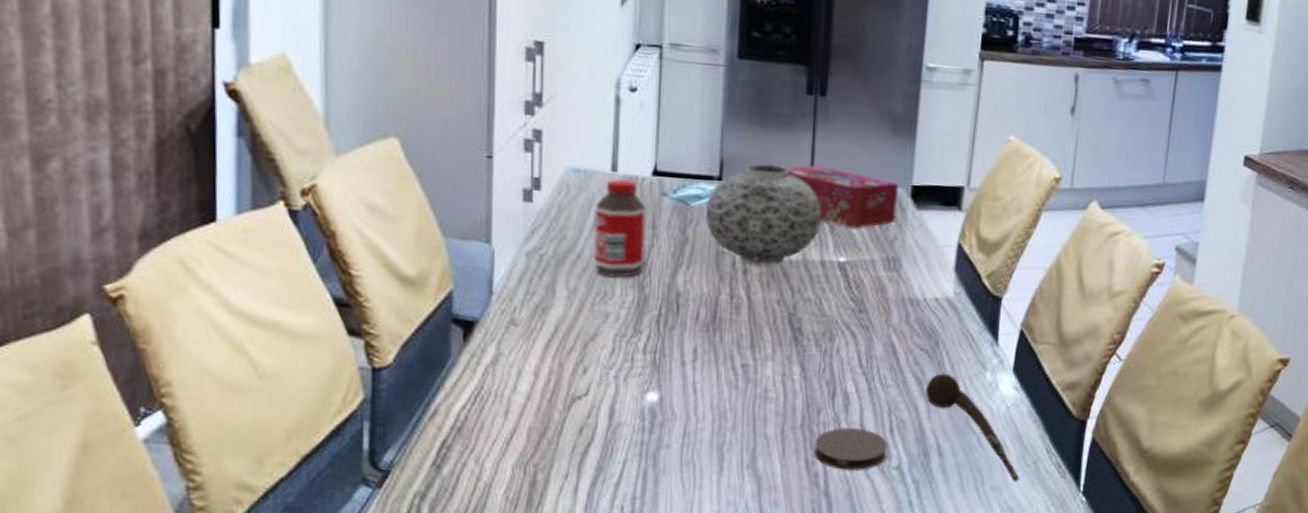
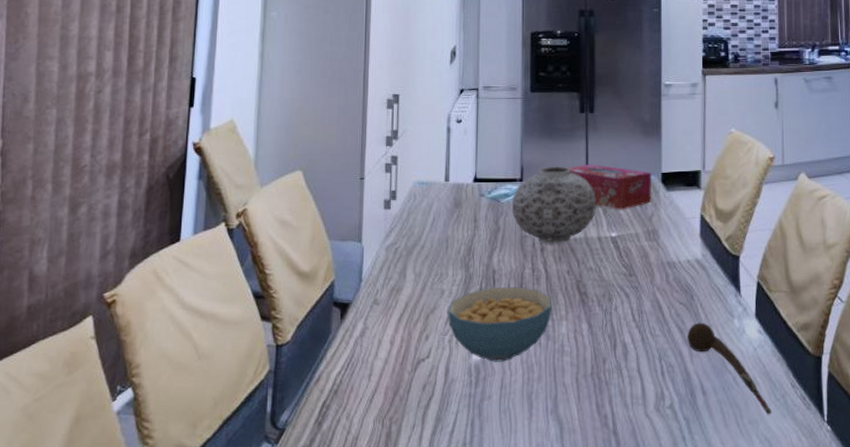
bottle: present [594,180,647,278] -> none [433,187,470,262]
cereal bowl: none [613,314,754,406] -> present [448,287,551,362]
coaster: present [814,428,888,470] -> none [603,374,661,411]

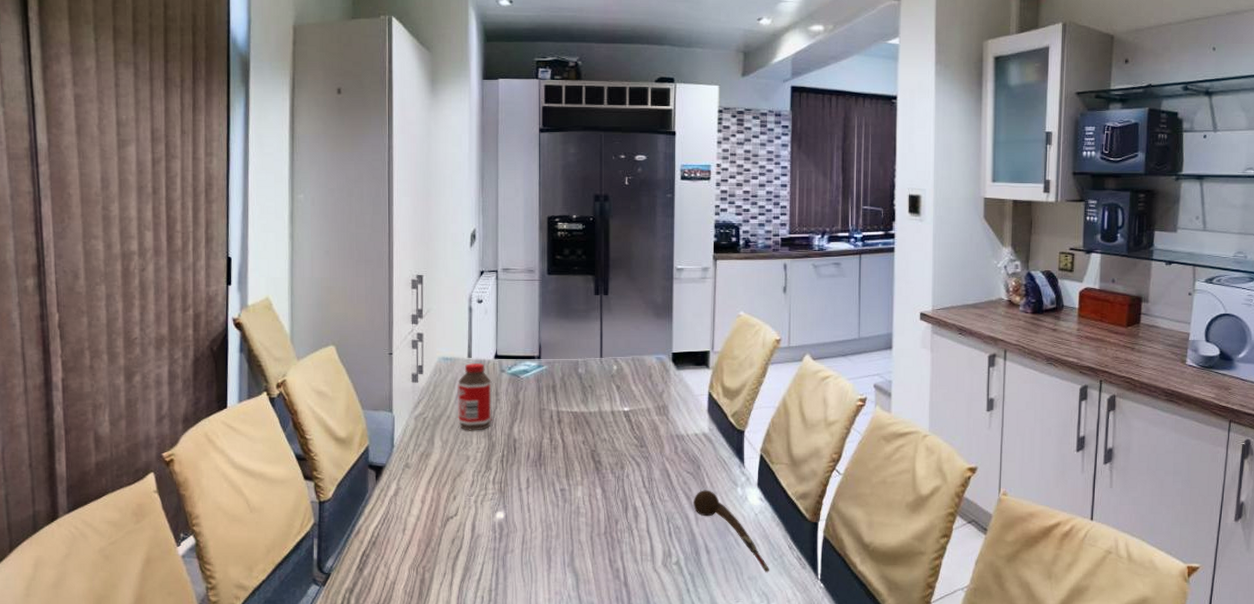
bottle: none [433,187,470,262] -> present [458,363,492,431]
cereal bowl: present [448,287,551,362] -> none [473,455,568,521]
vase: present [512,166,596,244] -> none [531,345,609,417]
tissue box: present [568,164,652,210] -> none [583,344,662,387]

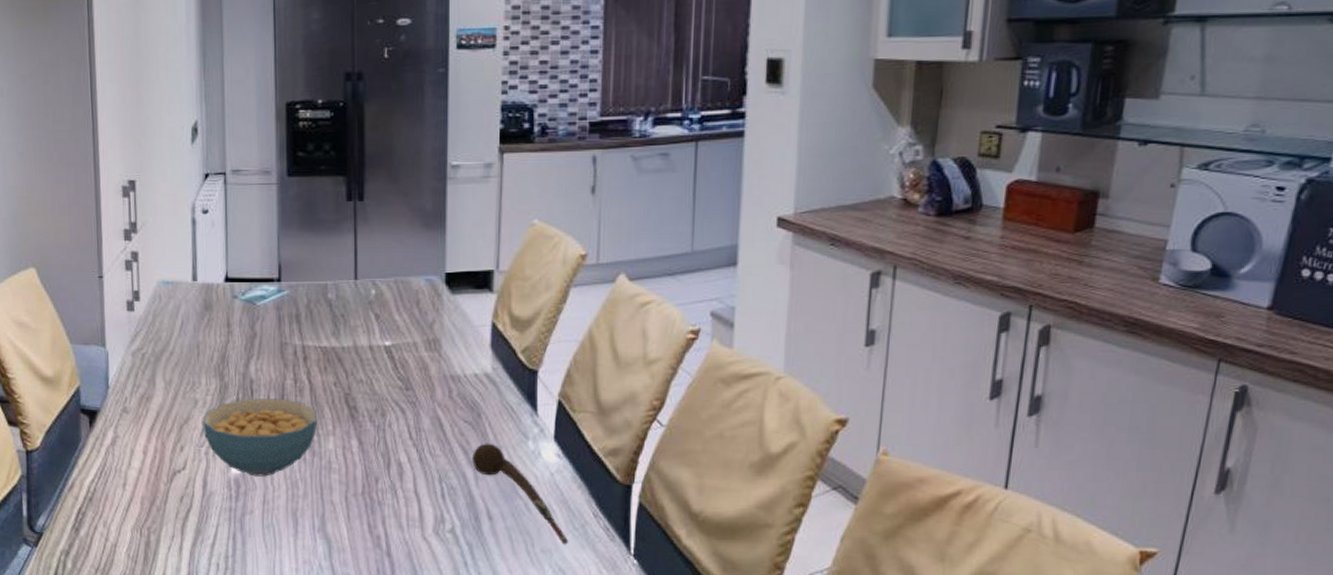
bottle: present [458,363,492,431] -> none [181,288,224,370]
cereal bowl: none [473,455,568,521] -> present [202,398,317,477]

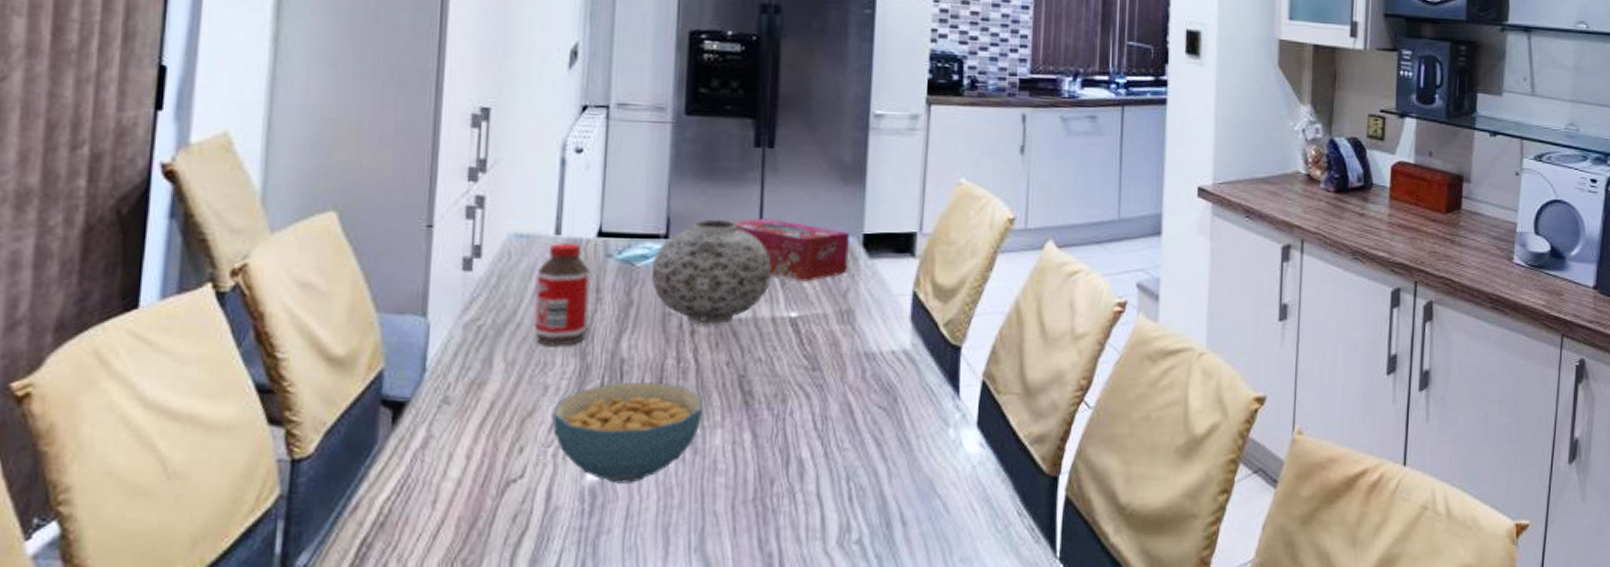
bottle: none [181,288,224,370] -> present [534,243,591,346]
vase: none [270,264,366,353] -> present [652,219,771,326]
tissue box: none [333,262,433,315] -> present [733,218,849,282]
spoon: present [472,443,569,545] -> none [886,432,991,551]

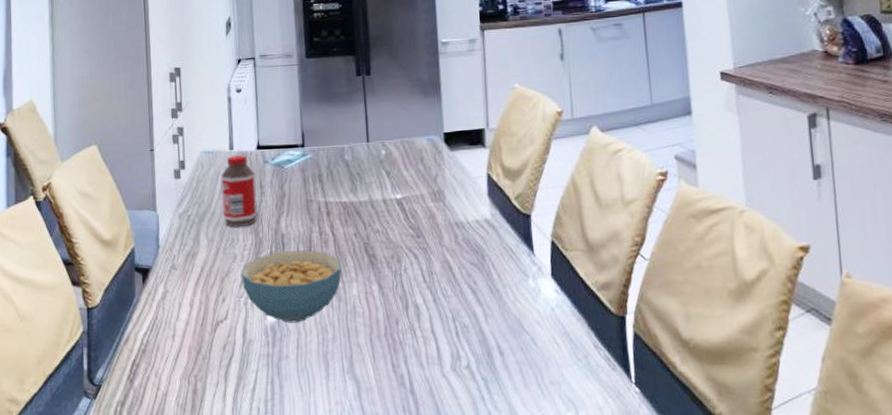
vase: present [652,219,771,326] -> none [296,130,379,208]
tissue box: present [733,218,849,282] -> none [348,127,435,172]

